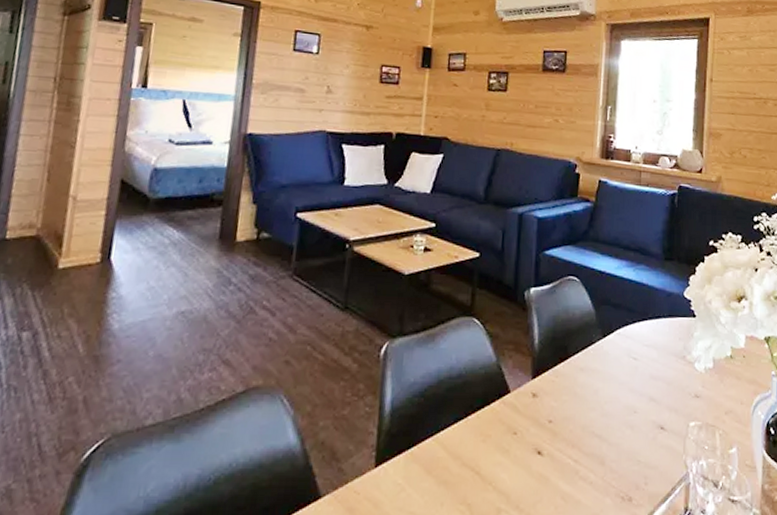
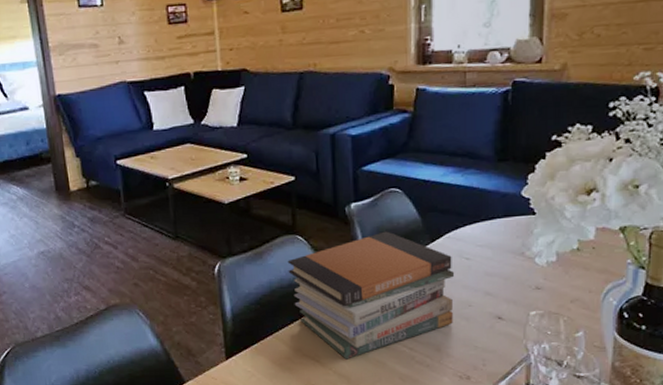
book stack: none [459,321,623,472] -> present [287,231,455,360]

